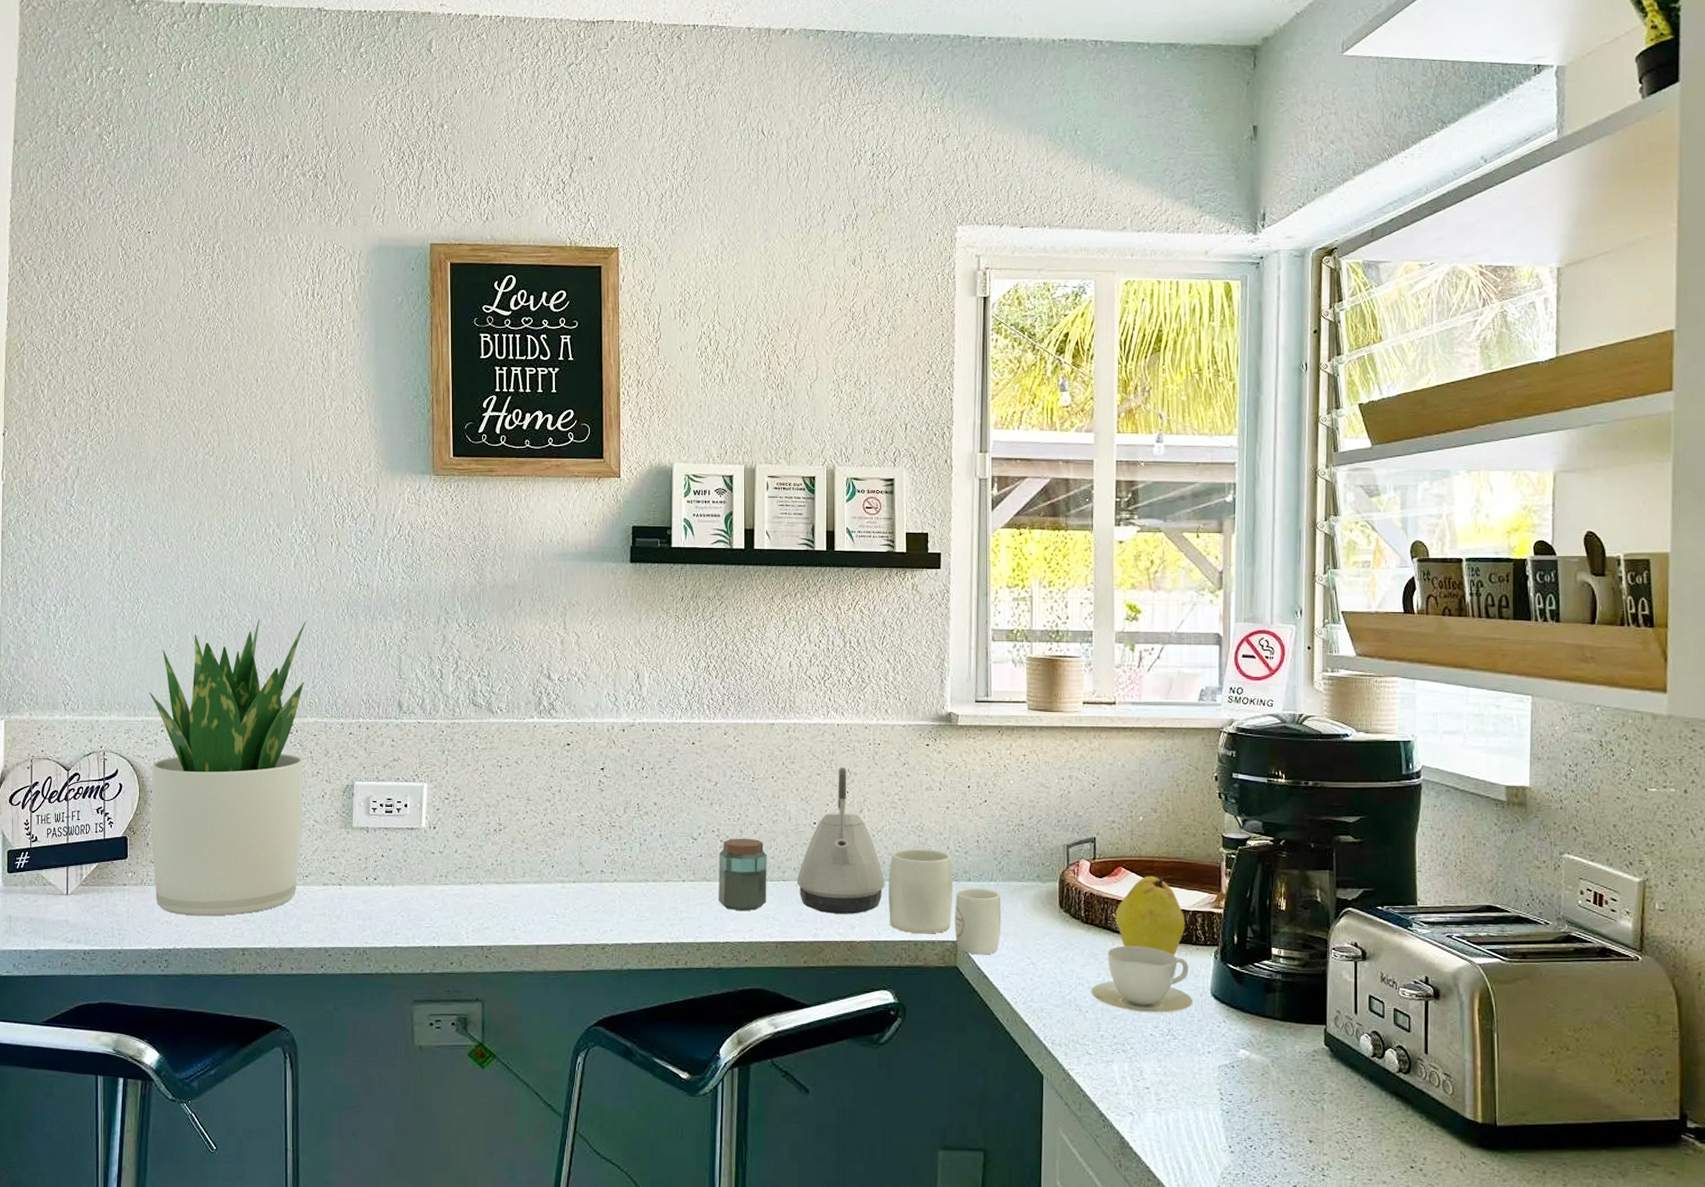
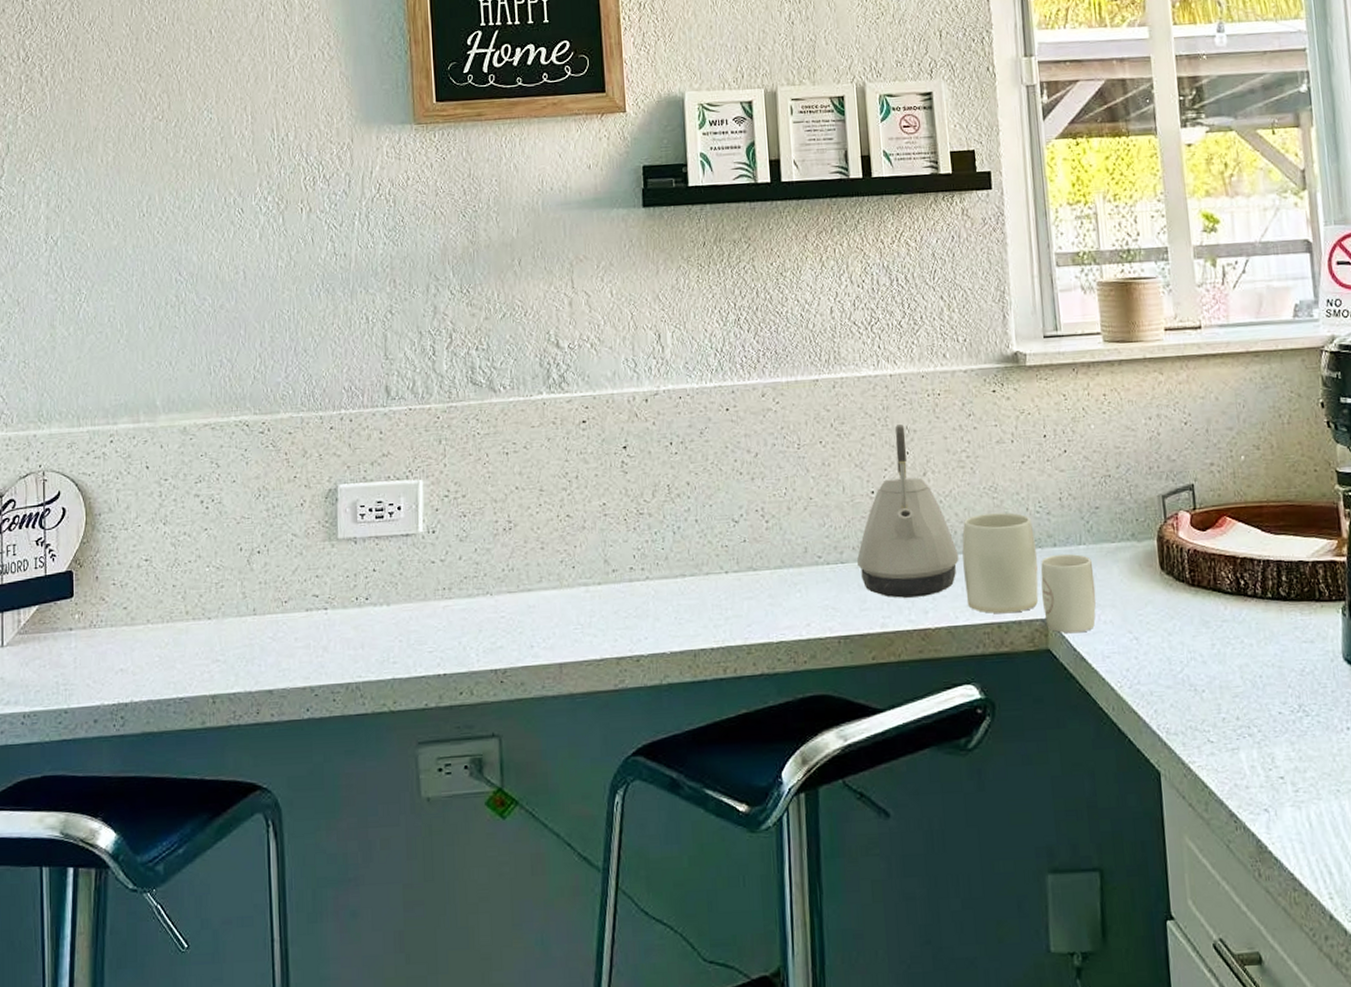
planter: present [149,618,306,916] -> none [95,300,279,661]
peanut butter: present [718,838,767,911] -> none [765,516,824,604]
teacup: present [1091,945,1193,1013] -> none [1205,607,1323,688]
fruit: present [1115,875,1186,956] -> none [1224,523,1306,616]

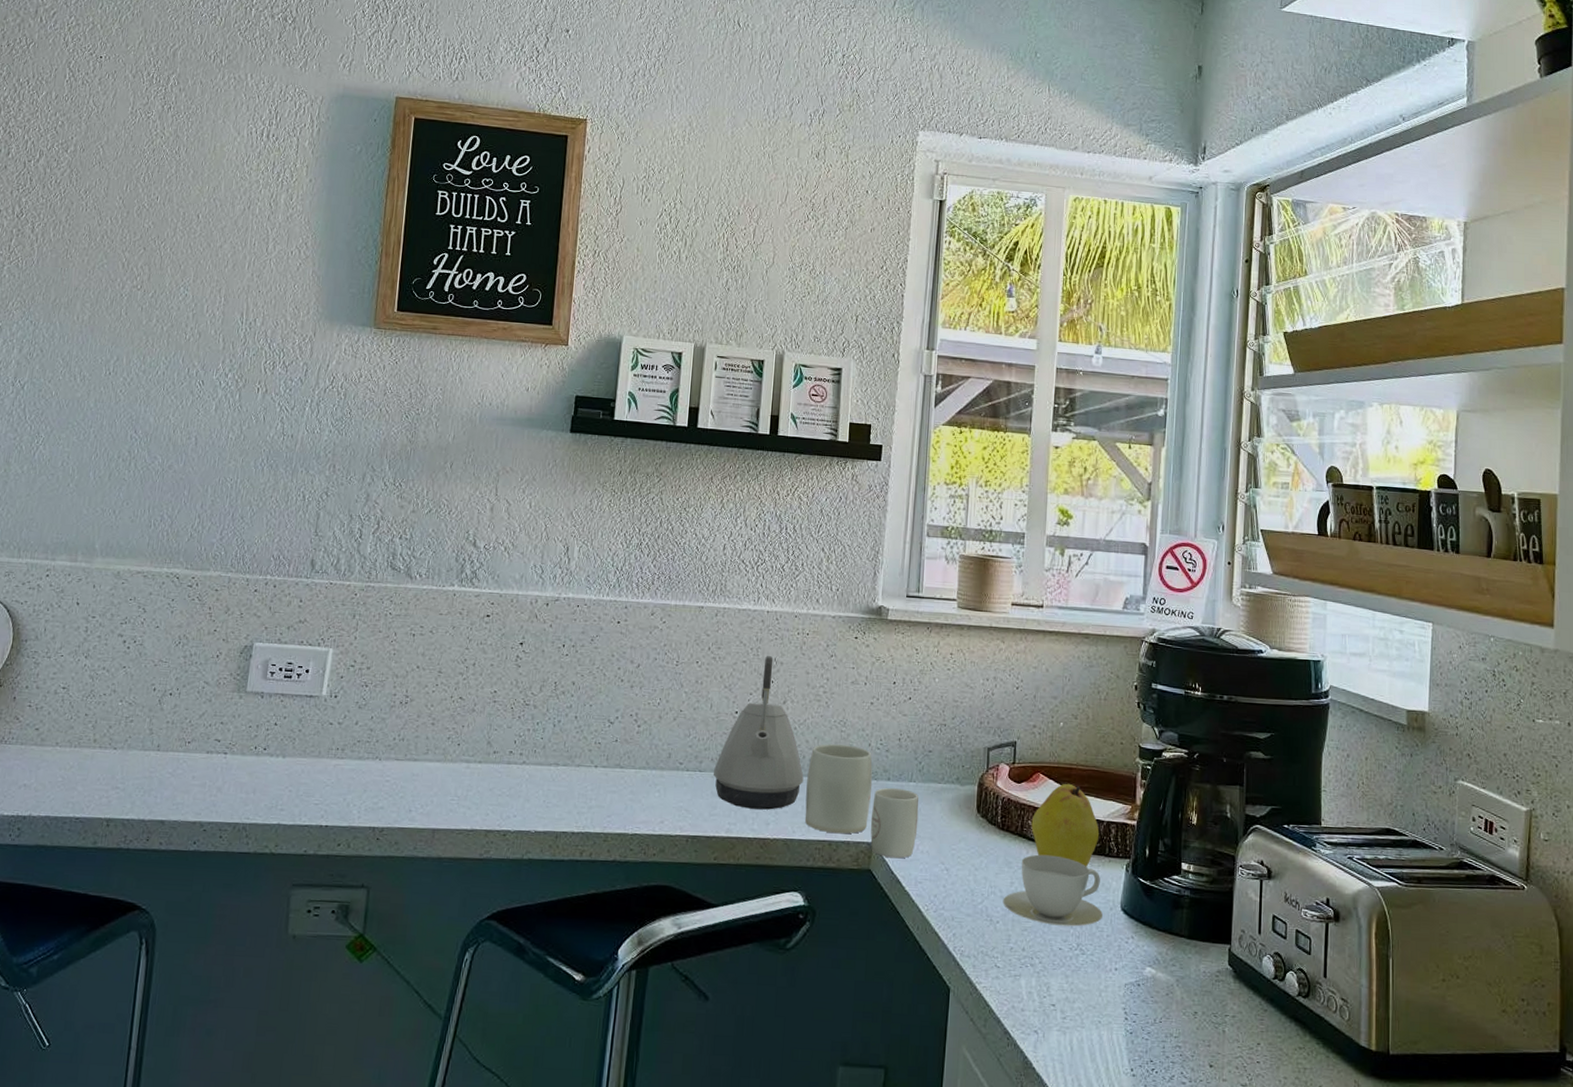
teacup: none [1205,607,1323,688] -> present [1002,854,1102,927]
fruit: none [1224,523,1306,616] -> present [1031,783,1100,867]

